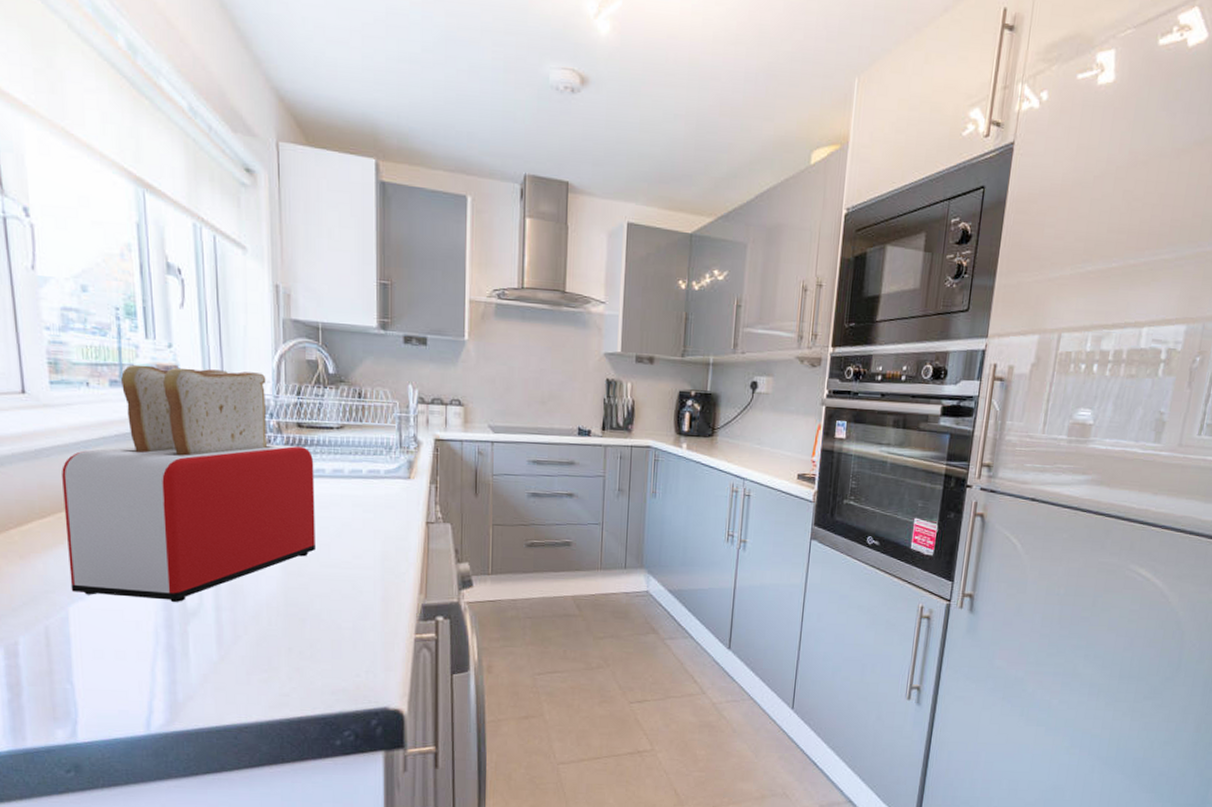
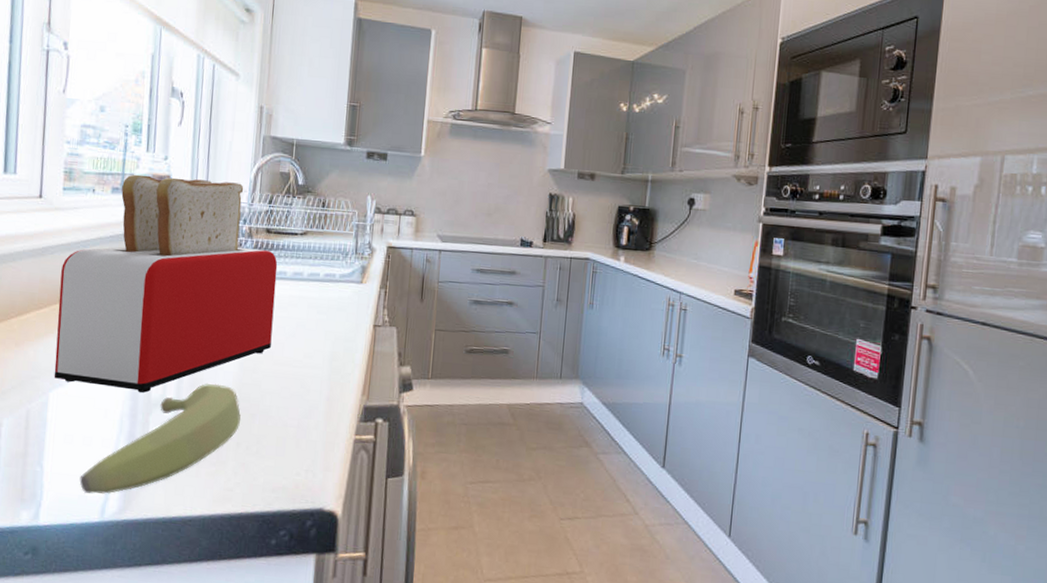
banana: none [117,589,289,709] -> present [79,383,241,495]

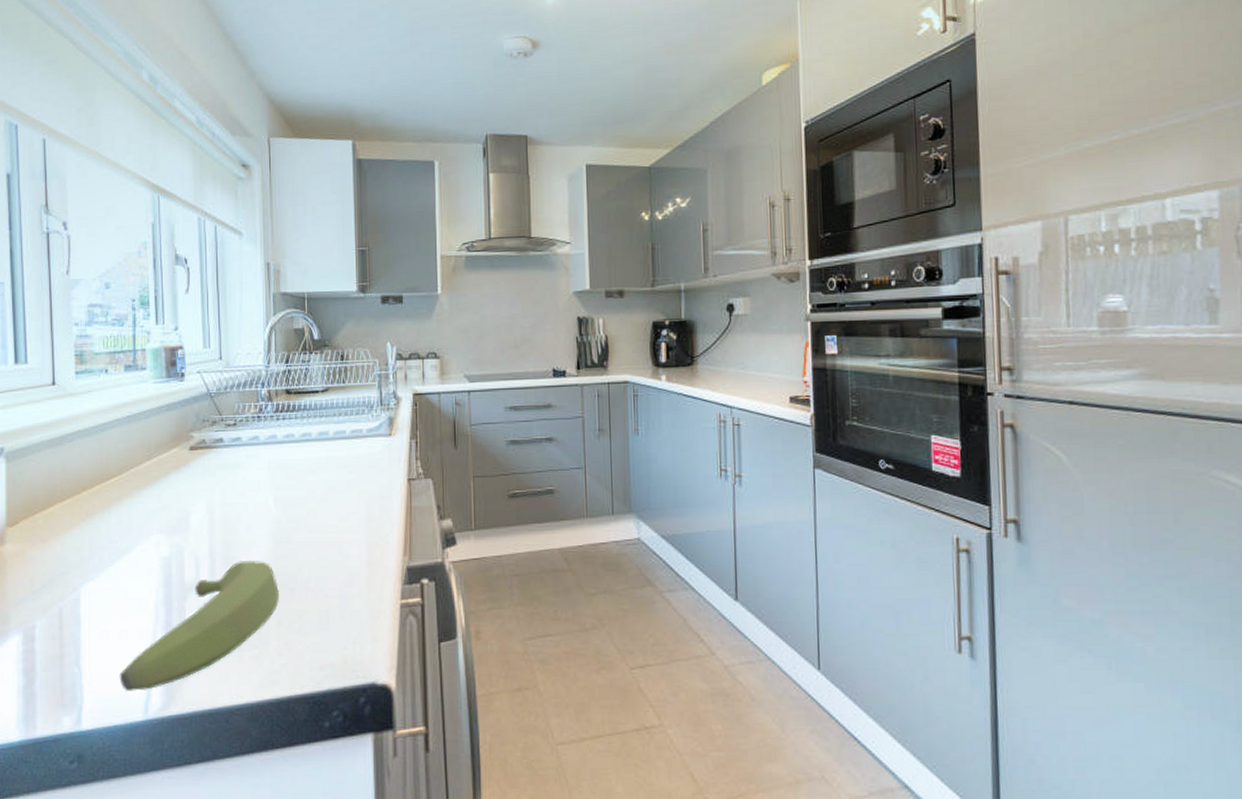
toaster: present [54,174,278,393] -> none [81,345,303,577]

